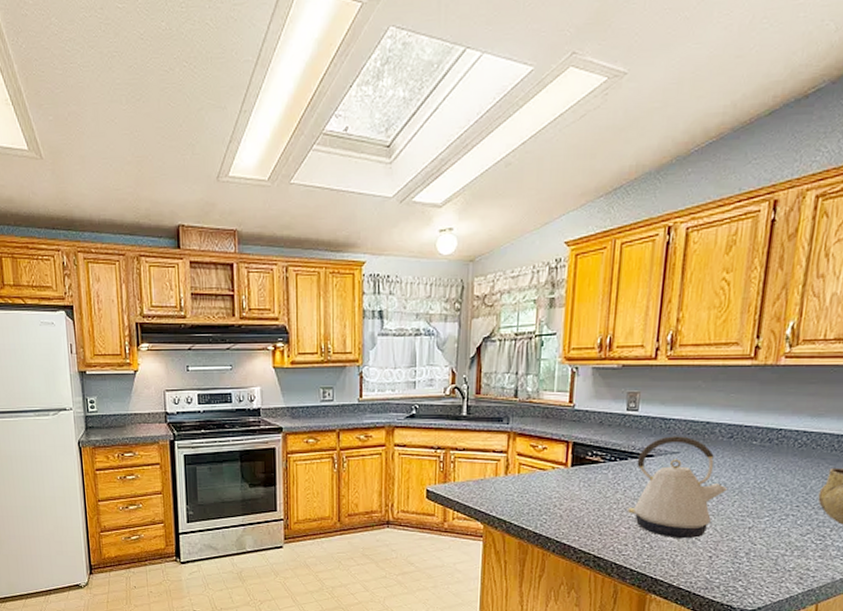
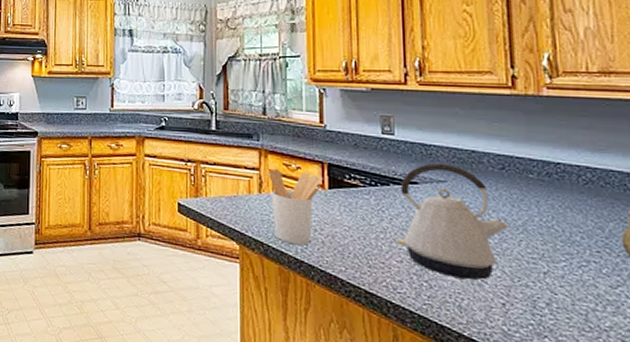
utensil holder: none [515,450,568,521] -> present [269,168,324,246]

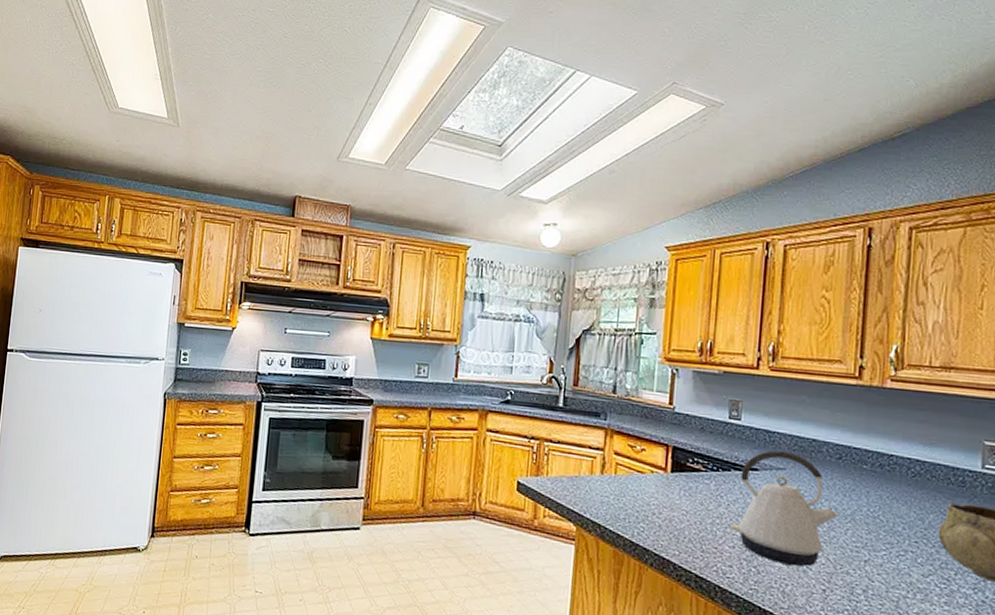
utensil holder: present [269,168,324,246] -> none [612,449,667,529]

